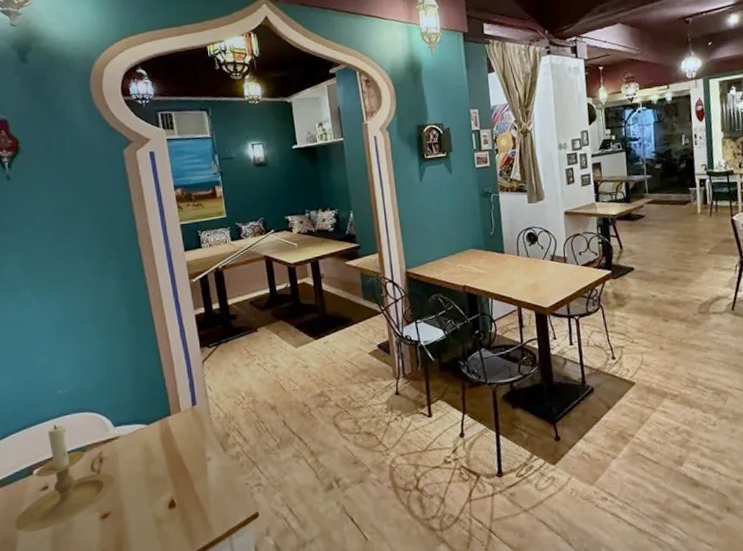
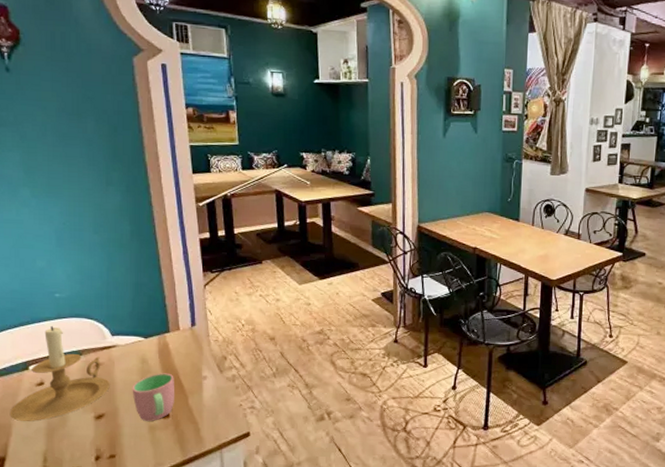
cup: none [136,459,180,514] -> present [132,373,175,421]

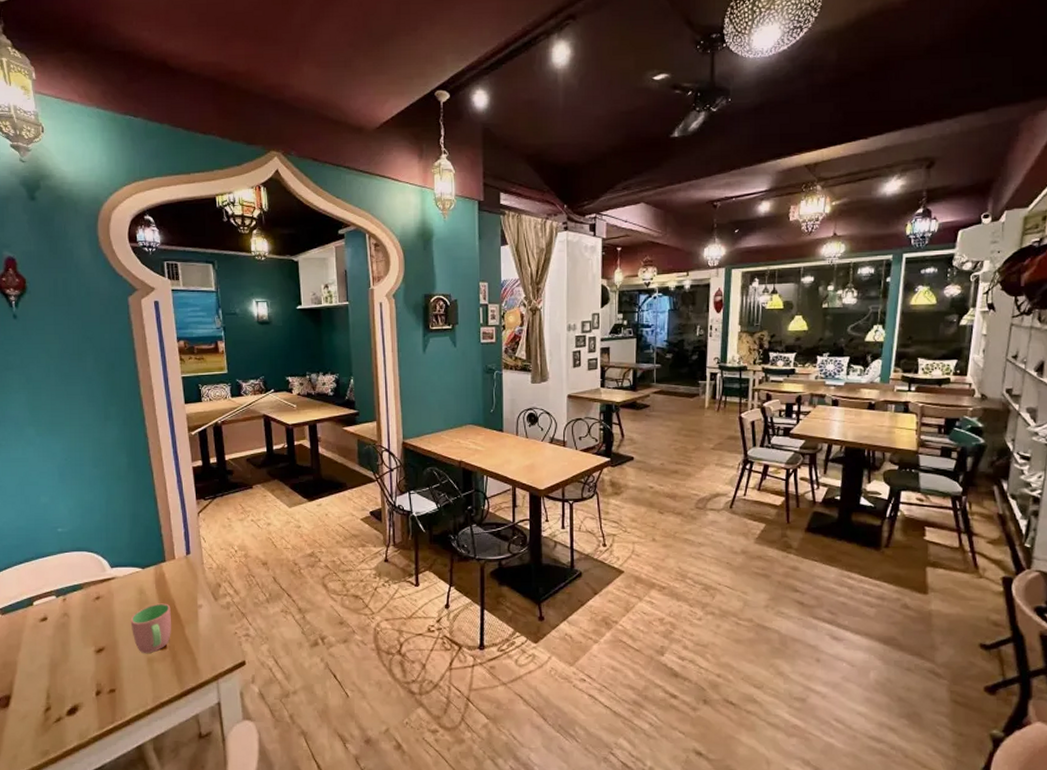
candle holder: present [9,325,110,422] -> none [15,560,110,658]

